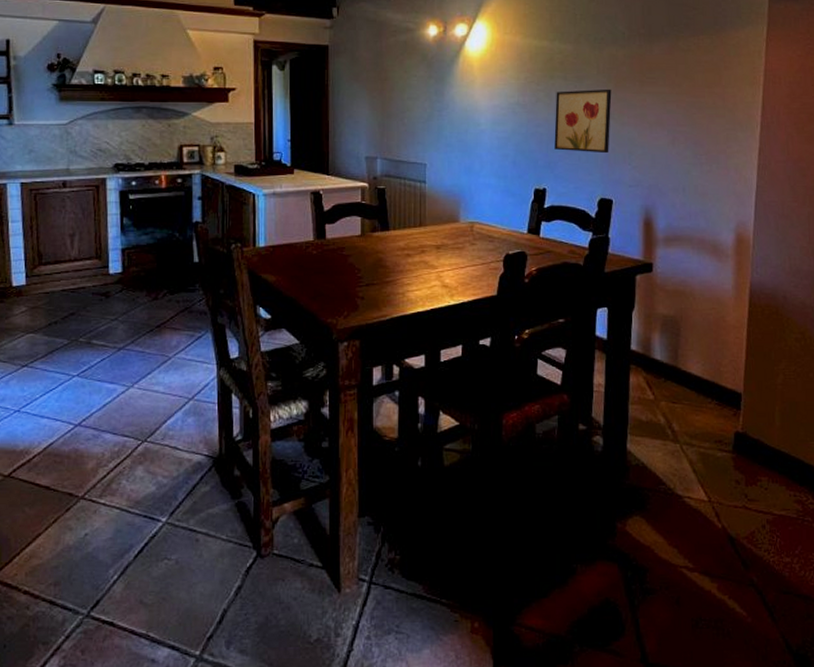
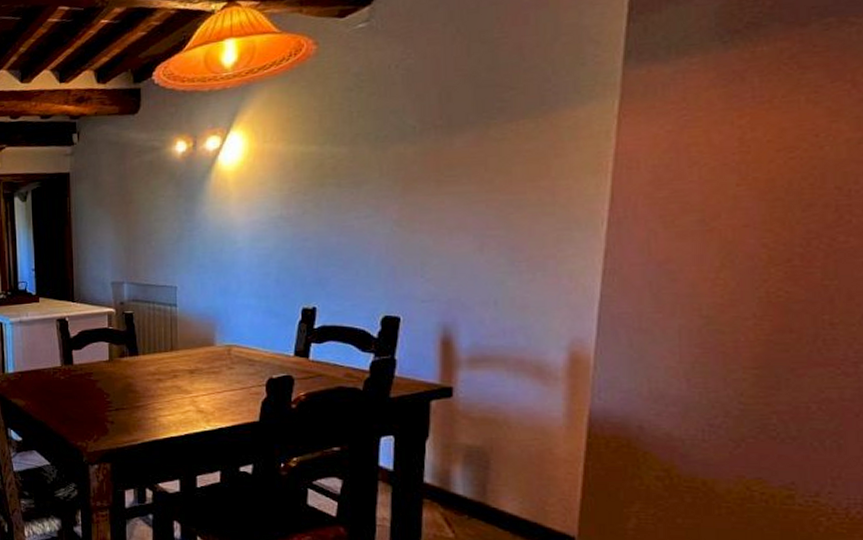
wall art: present [554,89,612,154] -> none [325,192,399,266]

